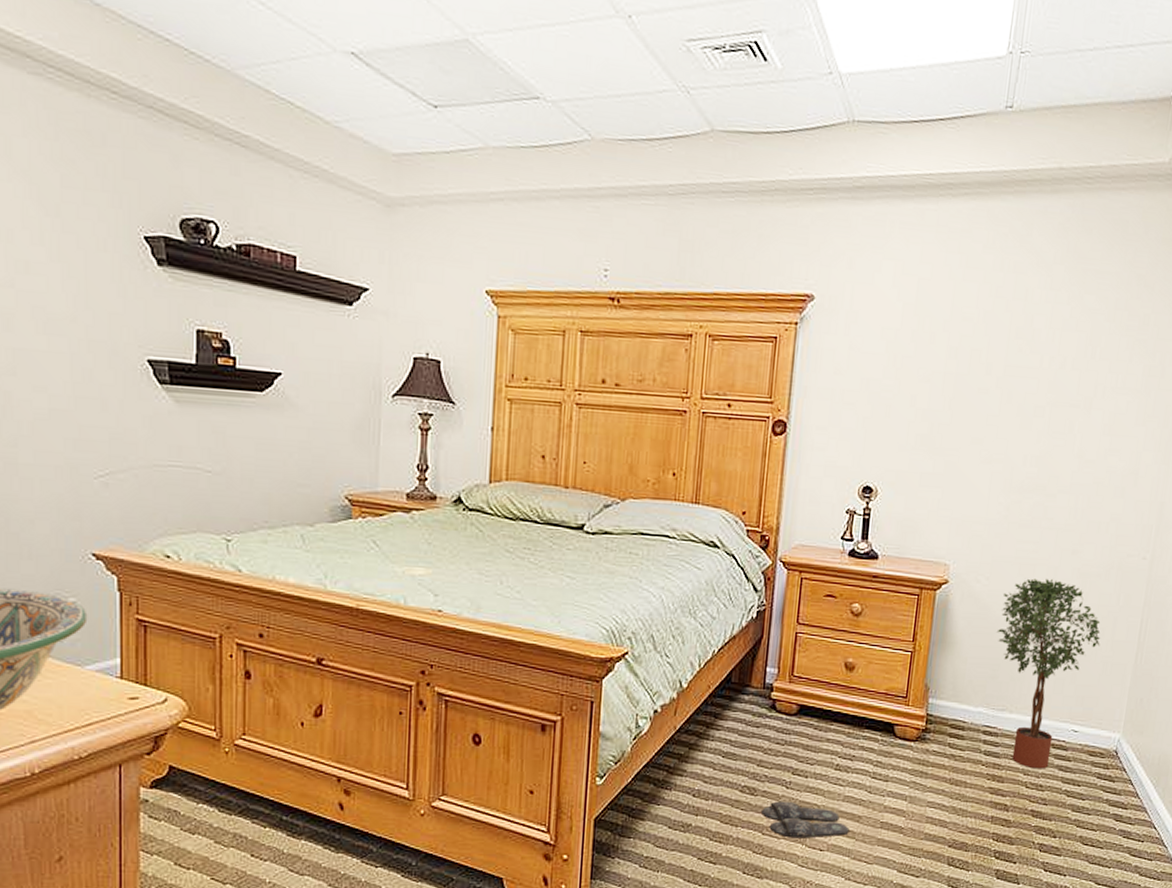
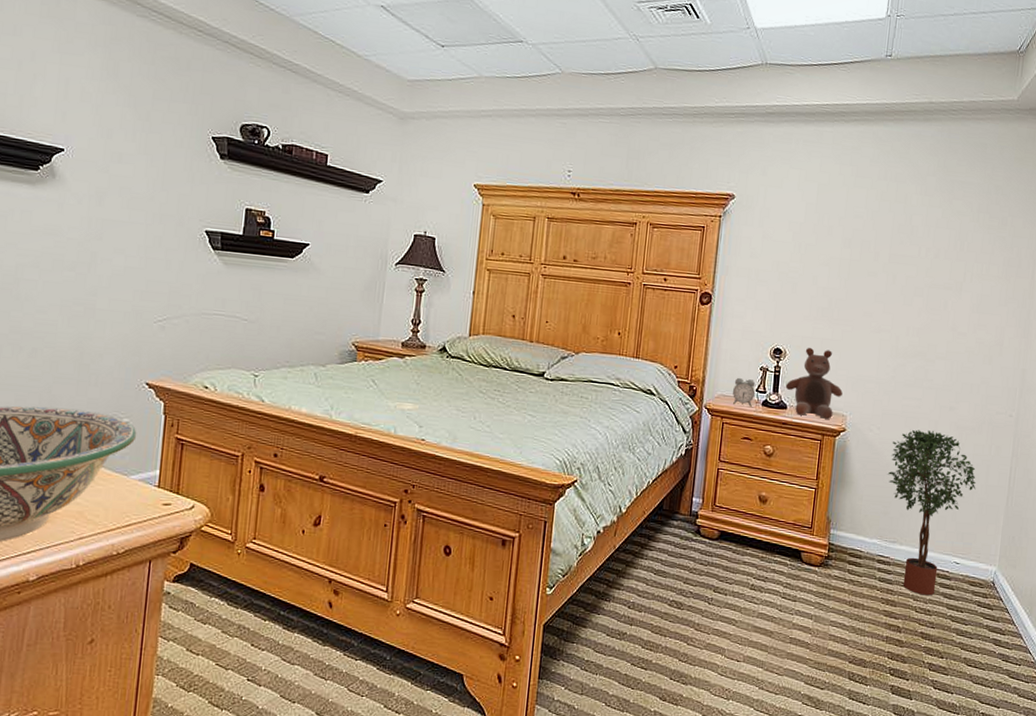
slippers: present [761,801,850,838] -> none [687,615,763,650]
alarm clock: none [812,523,841,558] -> present [732,377,756,407]
stuffed bear: none [876,483,945,570] -> present [785,347,843,419]

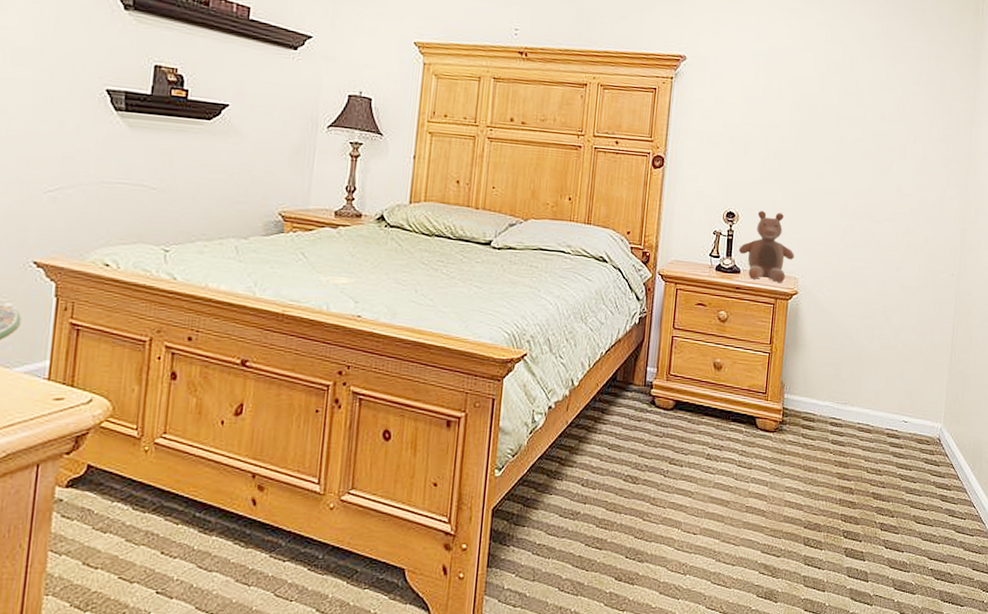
alarm clock: present [732,377,756,407] -> none [685,242,709,272]
potted tree: present [887,429,977,596] -> none [838,290,922,456]

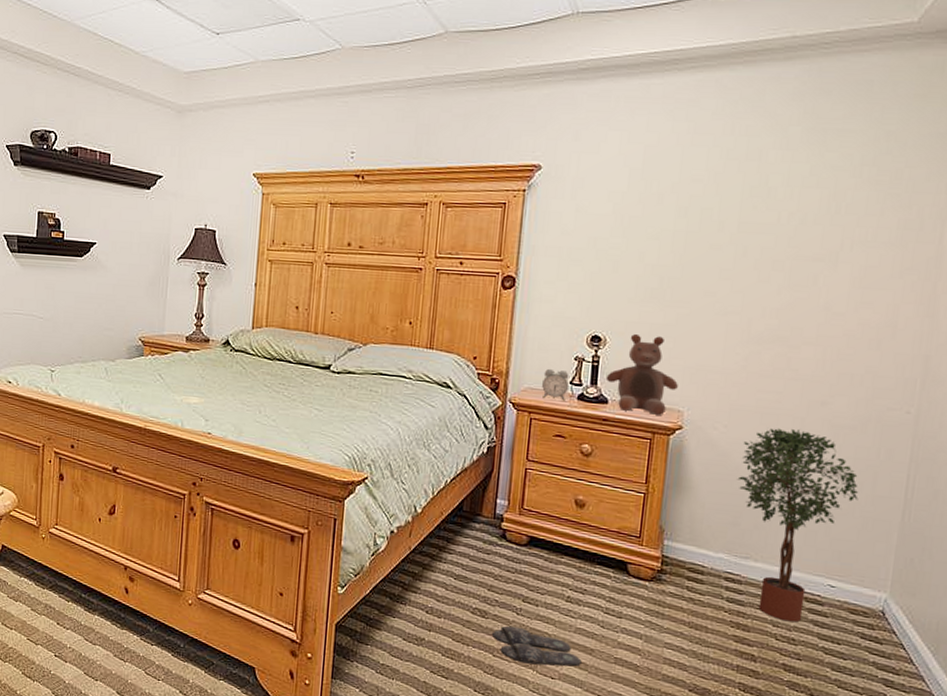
slippers: none [642,489,719,523] -> present [492,625,582,666]
alarm clock: none [685,242,709,272] -> present [541,368,569,401]
potted tree: none [838,290,922,456] -> present [737,428,859,623]

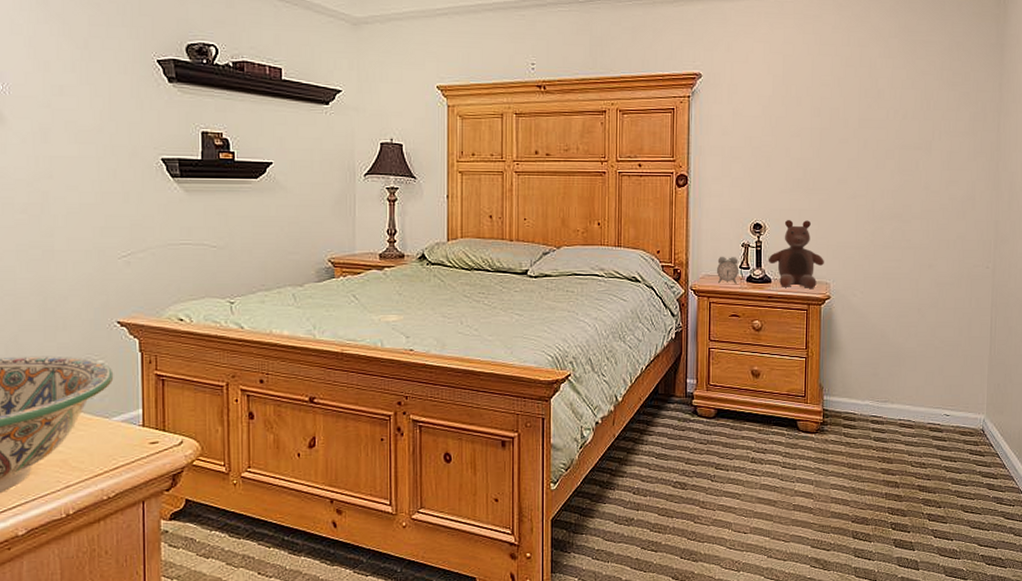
slippers: present [492,625,582,666] -> none [692,492,767,524]
potted tree: present [737,428,859,623] -> none [874,290,960,450]

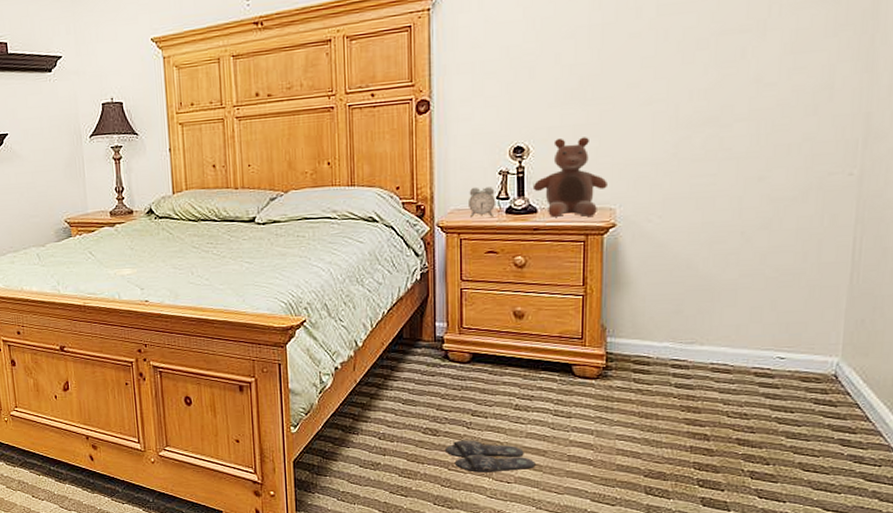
slippers: none [692,492,767,524] -> present [446,440,536,473]

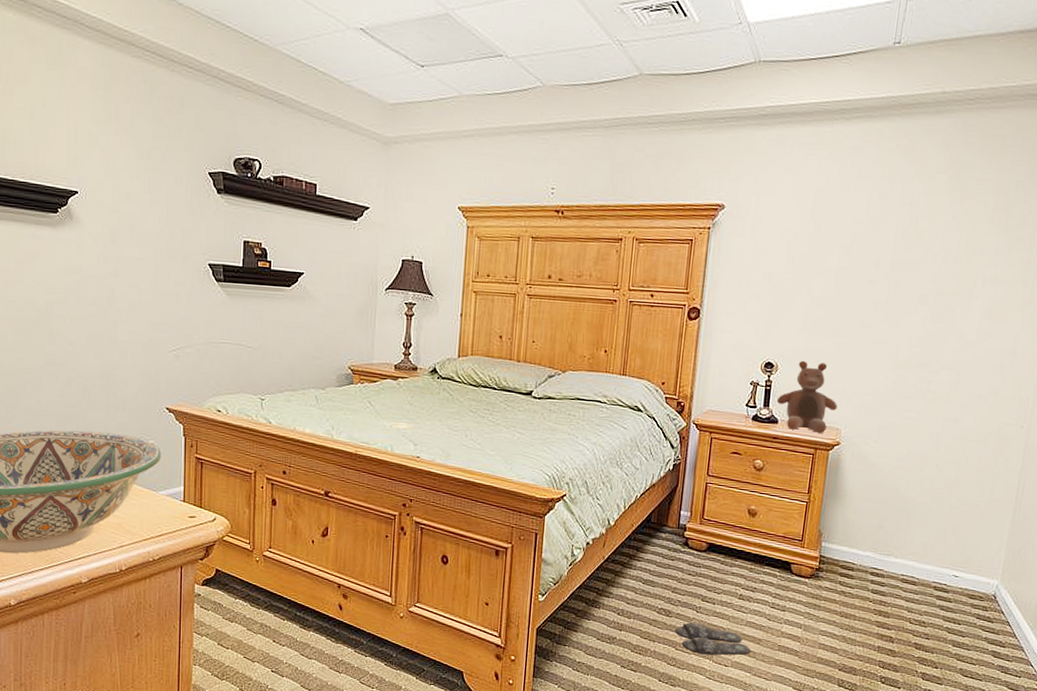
alarm clock: present [467,187,496,218] -> none [721,392,745,422]

